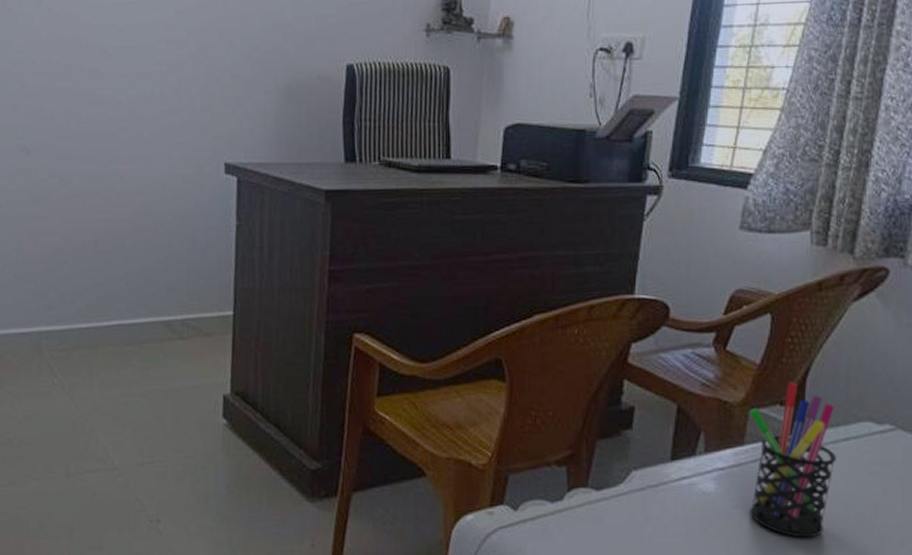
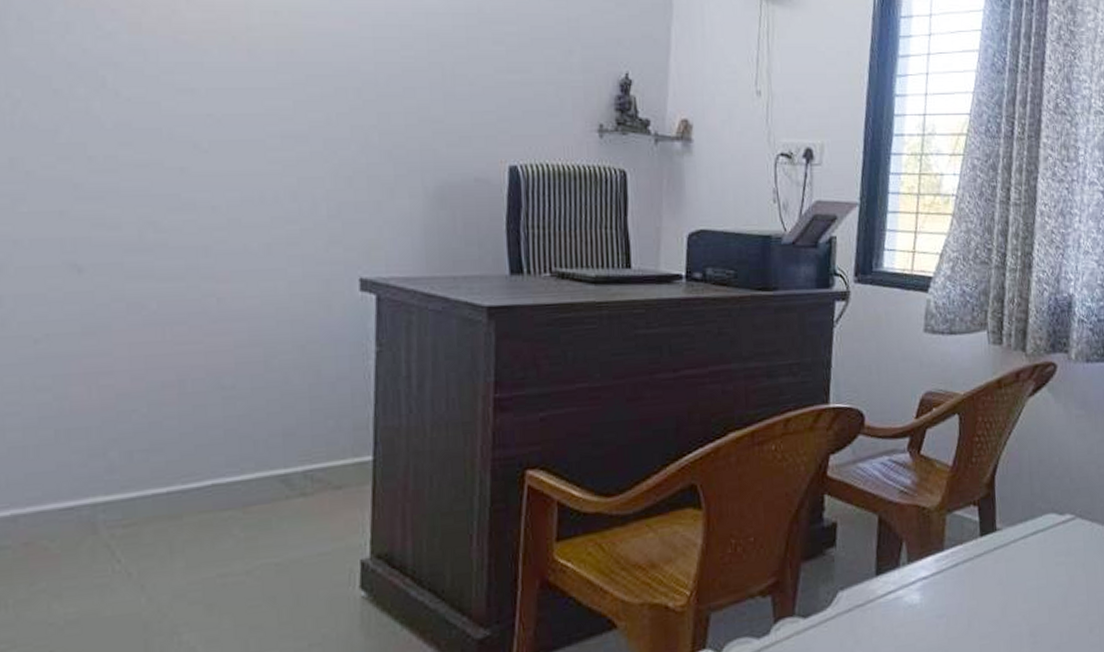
pen holder: present [749,382,836,538] -> none [946,481,1027,640]

